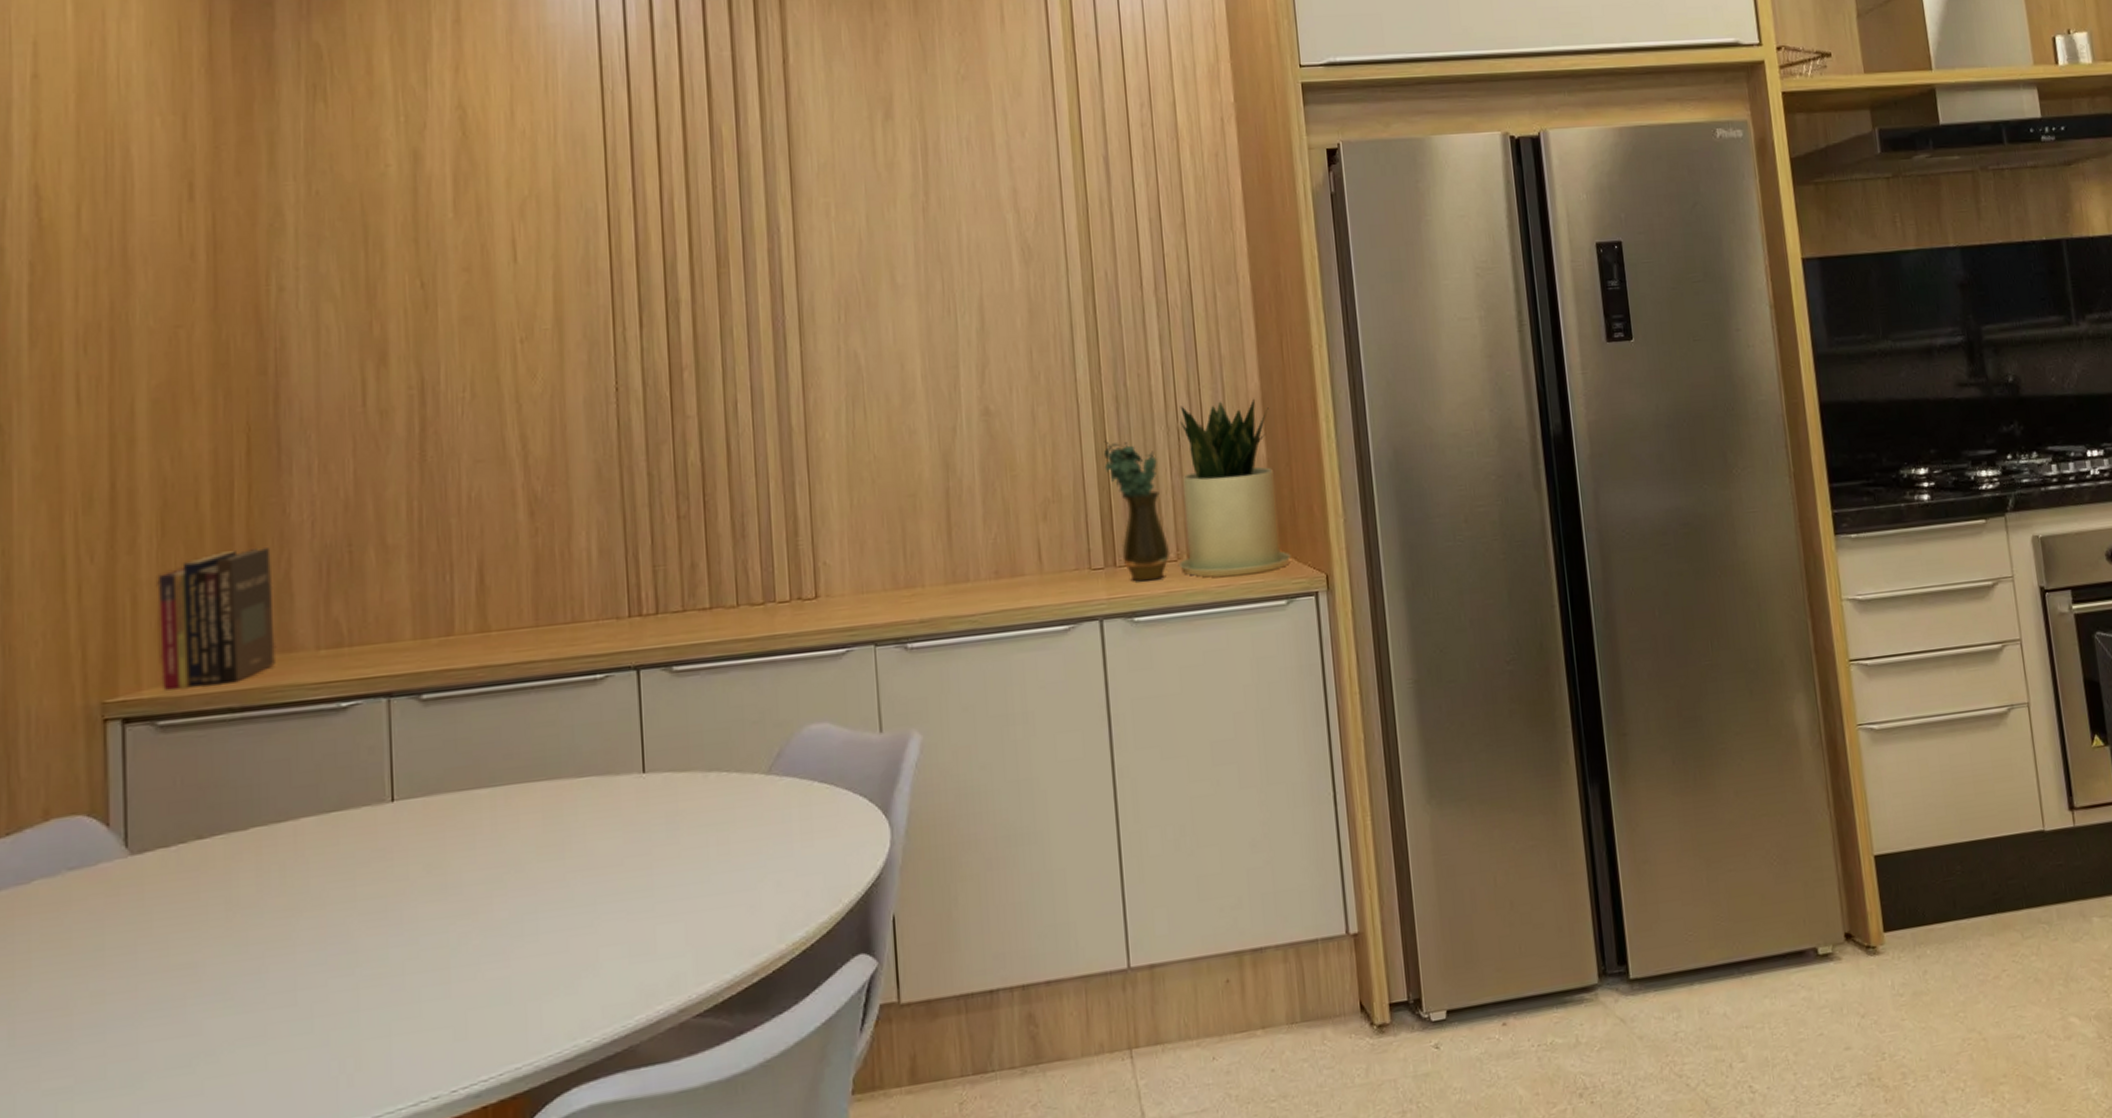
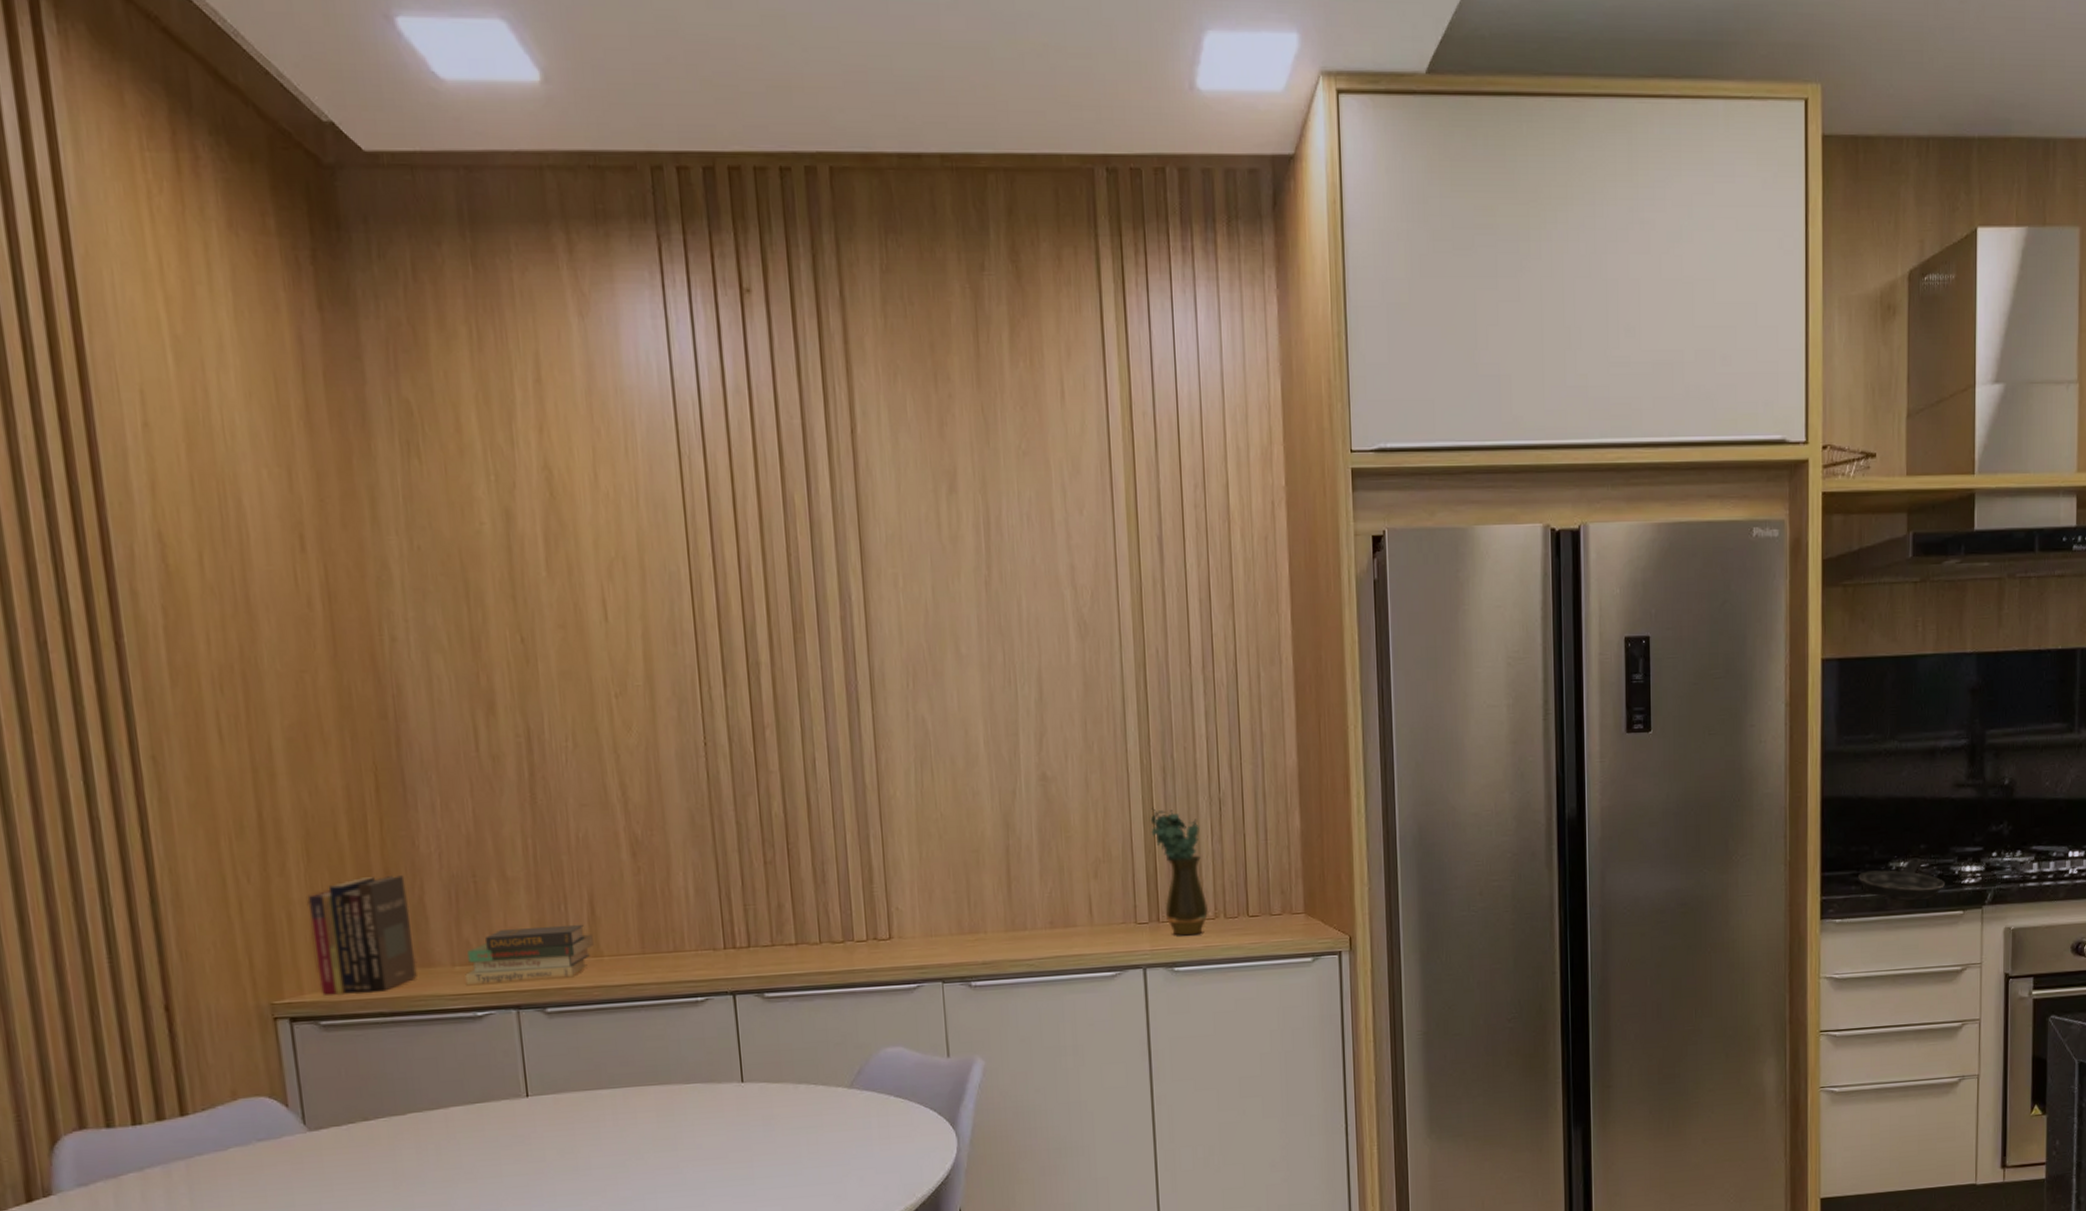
books: none [331,595,480,672] -> present [465,924,594,986]
planter: present [1178,398,1291,578] -> none [1215,773,1319,936]
frying pan: none [1869,463,1962,511] -> present [1858,857,1945,901]

